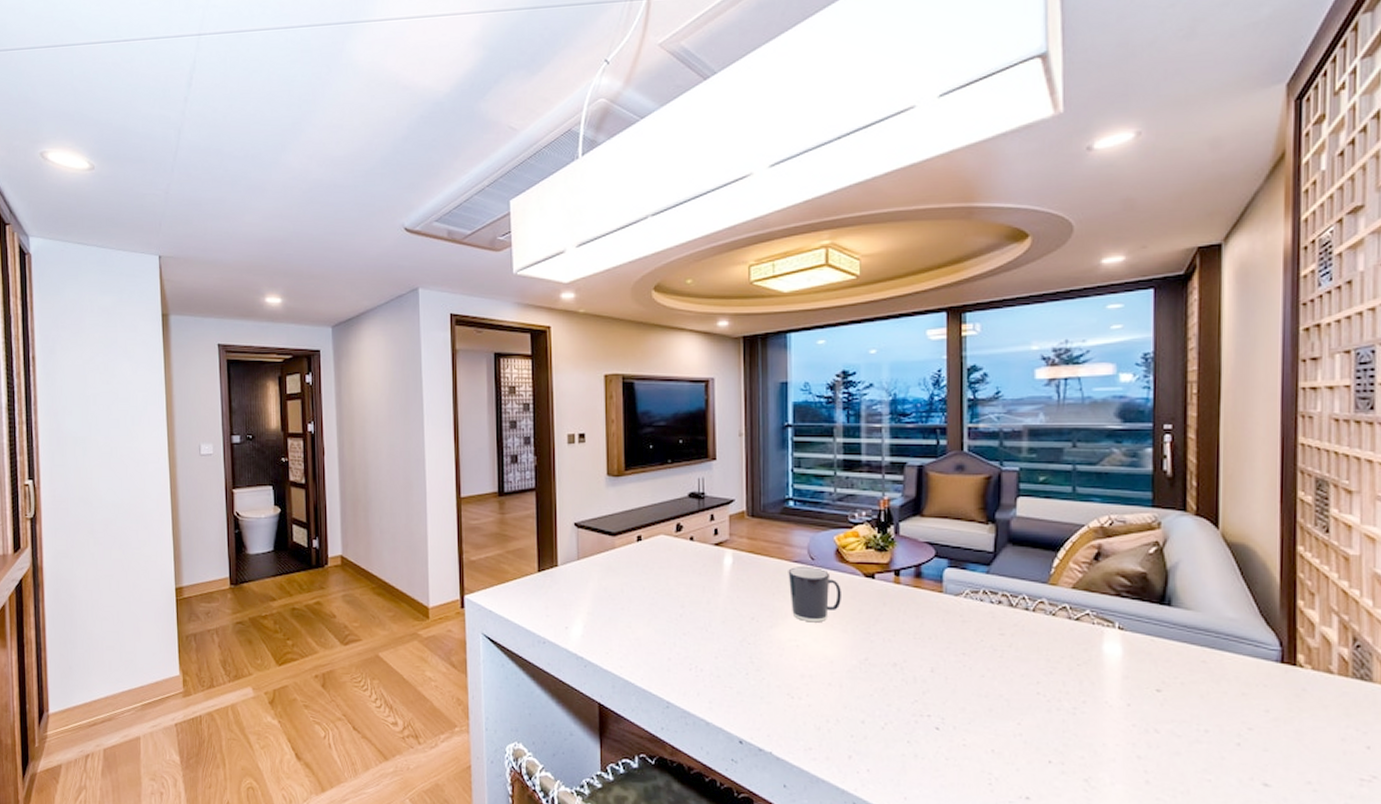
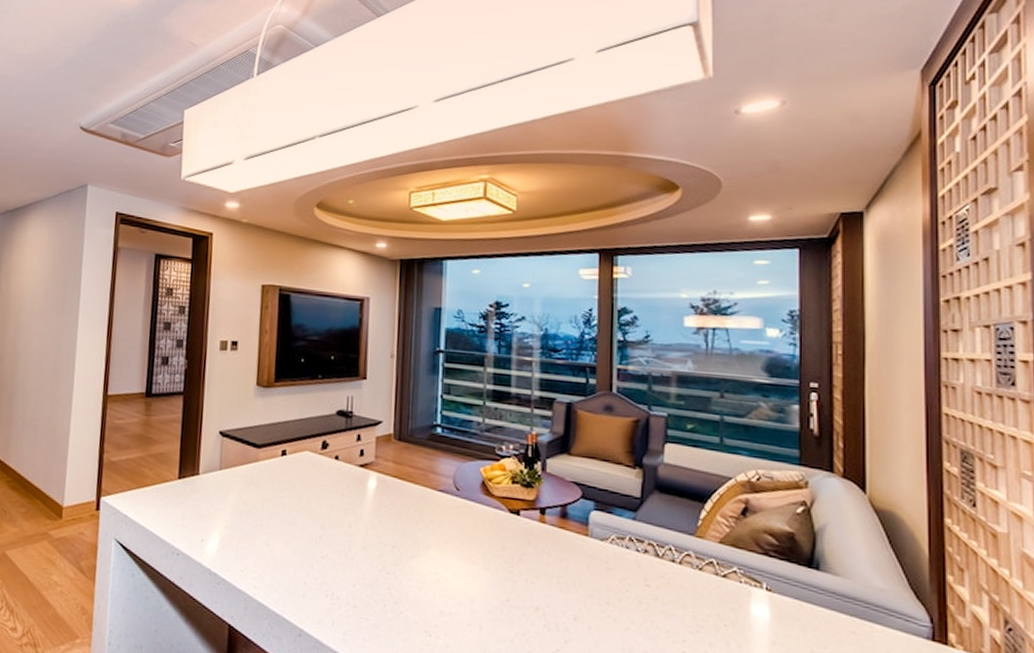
mug: present [788,567,841,623] -> none [432,496,486,557]

